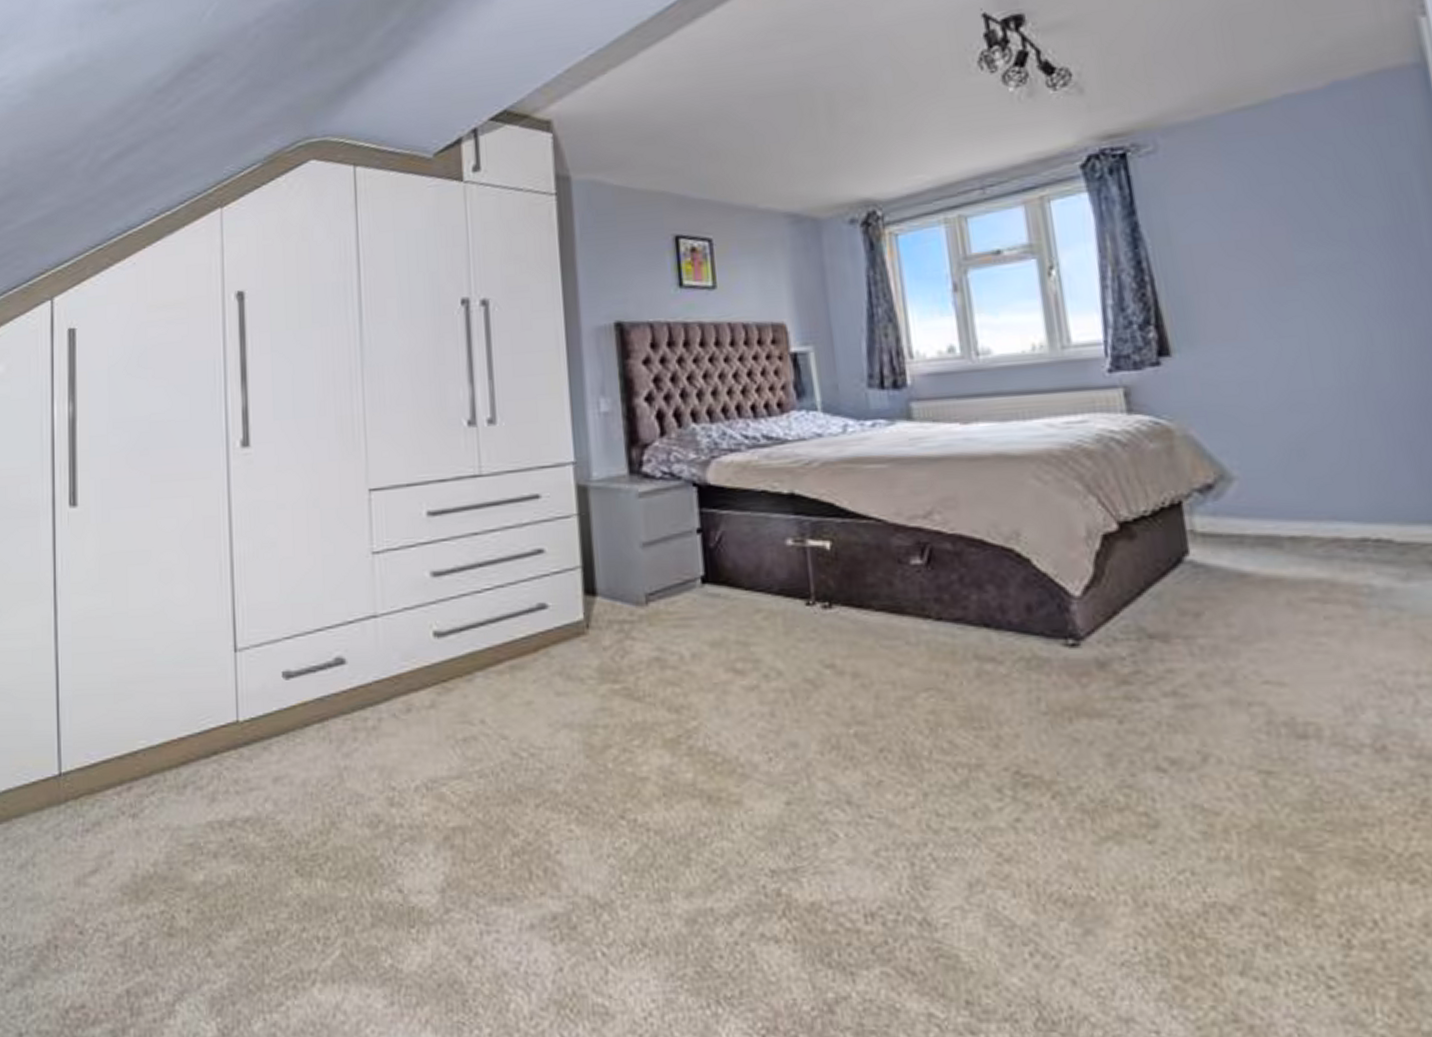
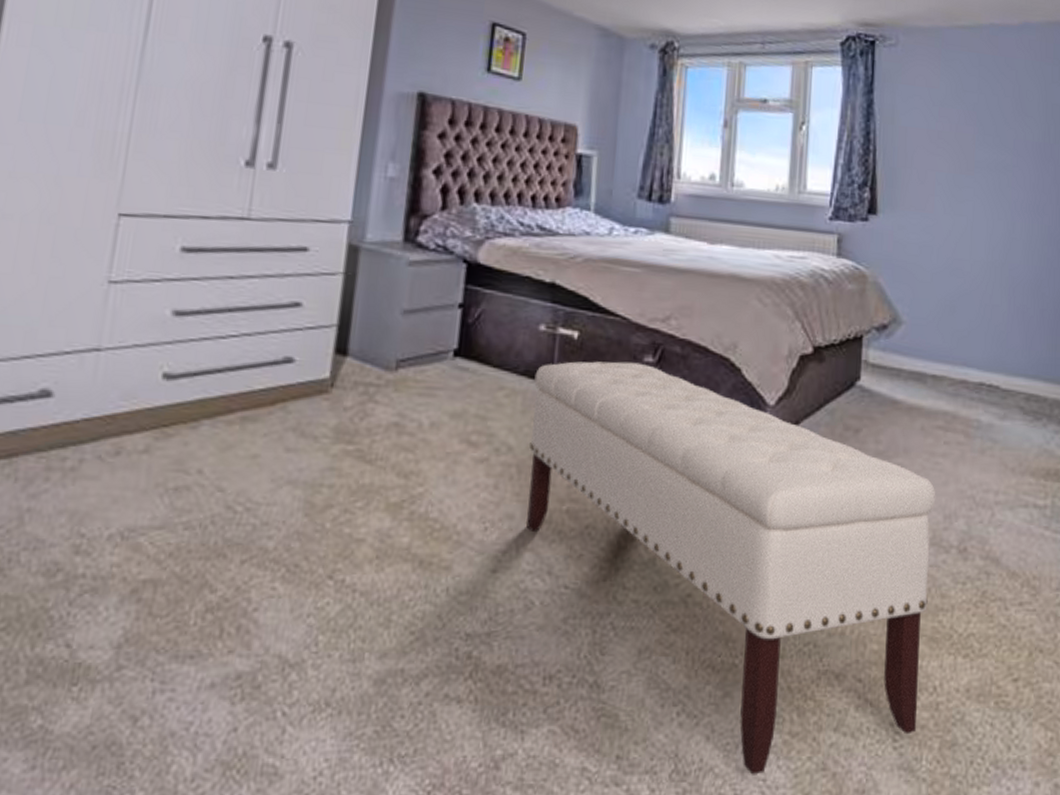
bench: none [791,566,1359,1026] -> present [526,361,936,775]

